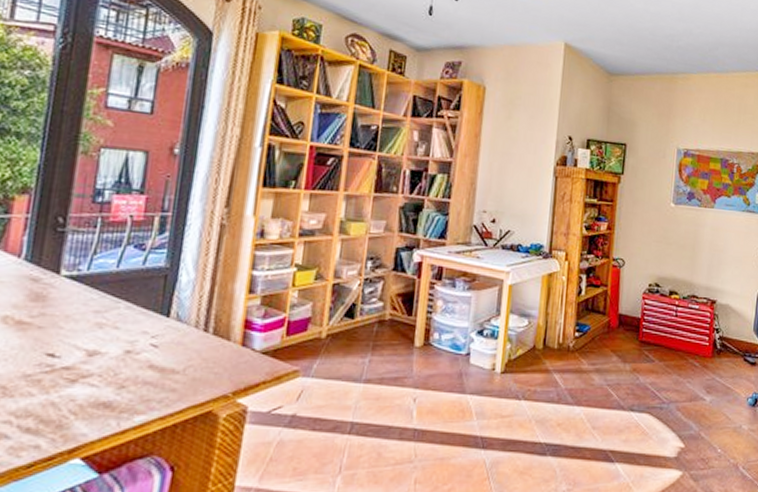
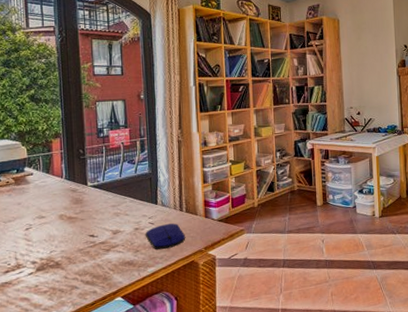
computer mouse: none [139,349,206,389] -> present [145,223,186,250]

